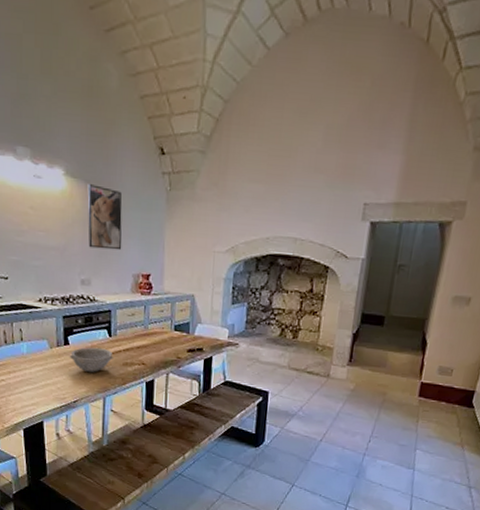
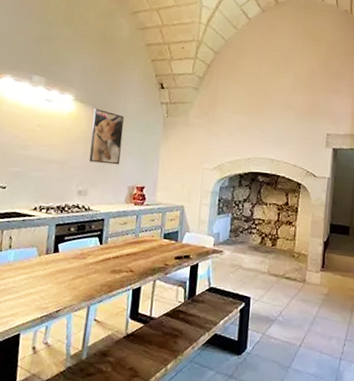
bowl: present [69,347,113,372] -> none [57,254,102,280]

